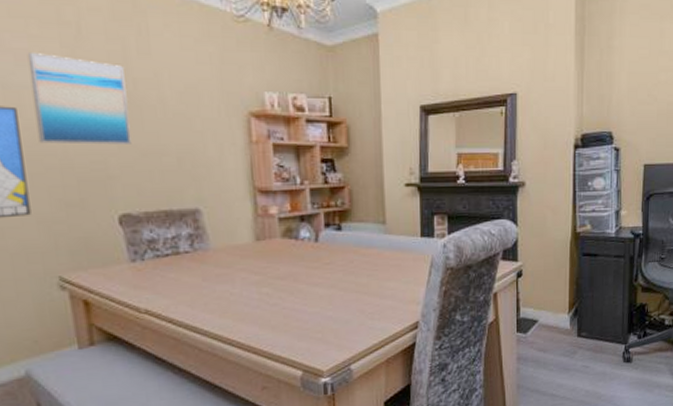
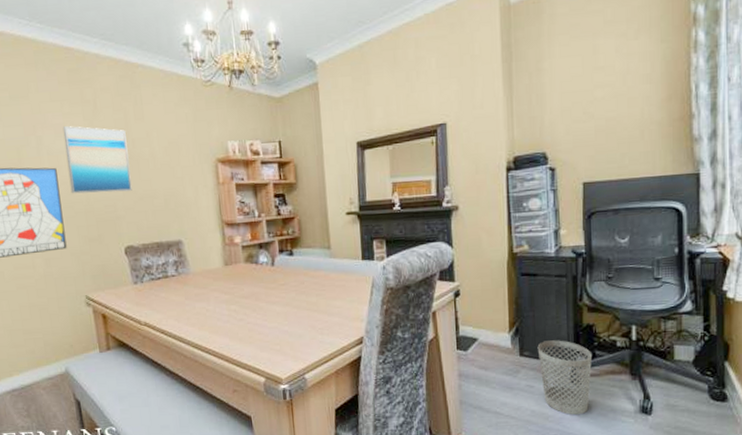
wastebasket: none [594,320,643,393] -> present [537,340,592,415]

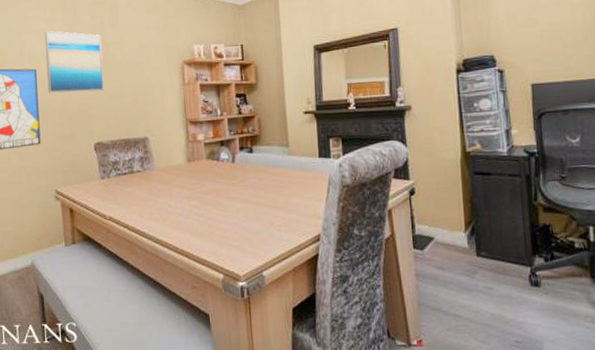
wastebasket: present [537,340,592,415] -> none [494,240,551,320]

